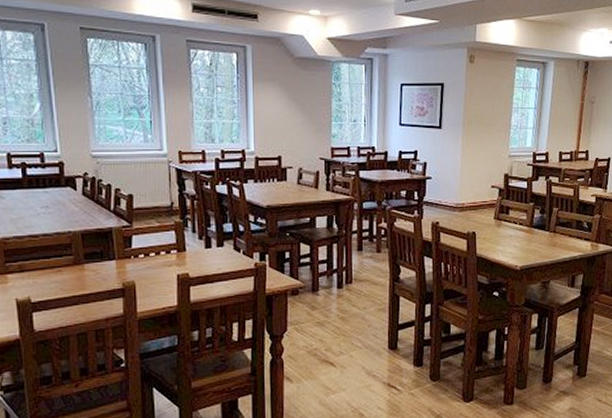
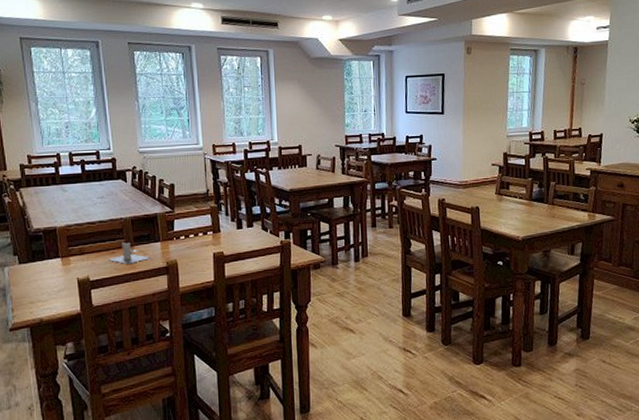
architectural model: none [53,260,103,284] -> present [108,243,150,264]

